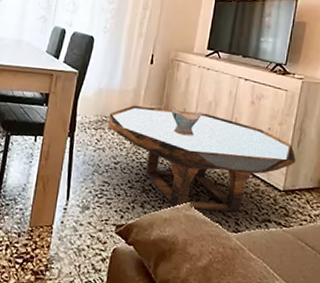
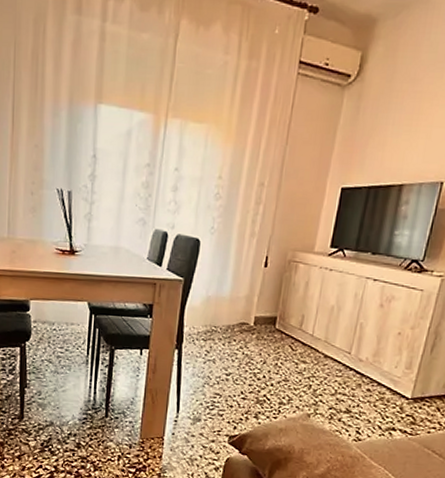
coffee table: present [108,105,296,212] -> none [218,313,428,421]
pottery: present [170,106,202,137] -> none [287,312,323,345]

